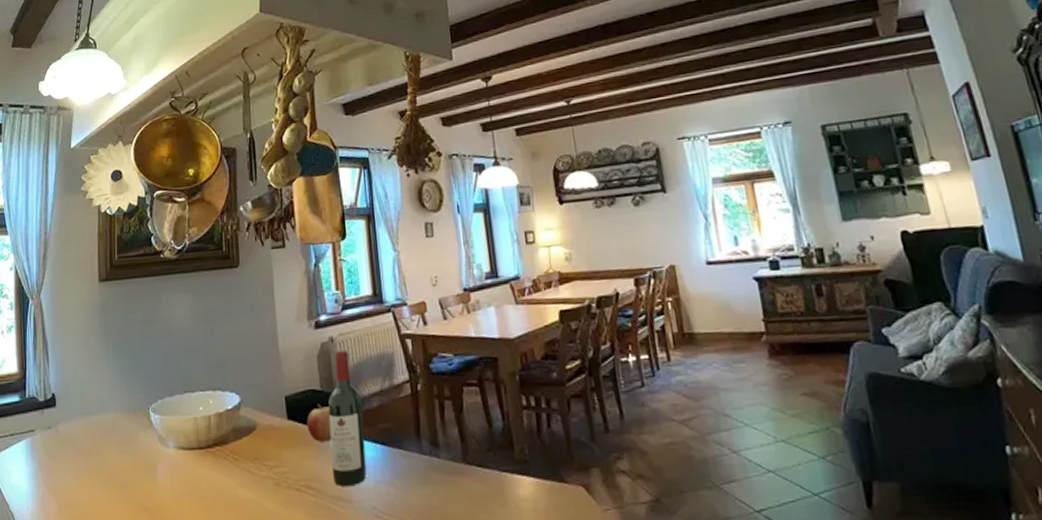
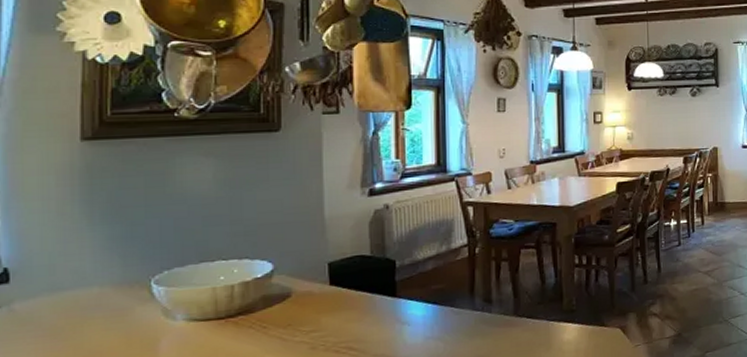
fruit: present [306,404,332,442] -> none [352,269,380,305]
wine bottle: present [328,349,367,487] -> none [377,216,416,346]

